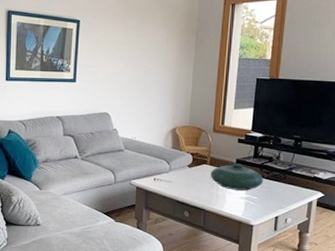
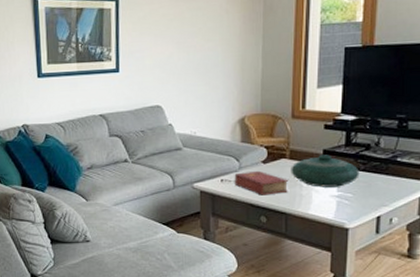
book: none [165,173,208,194] -> present [234,170,288,196]

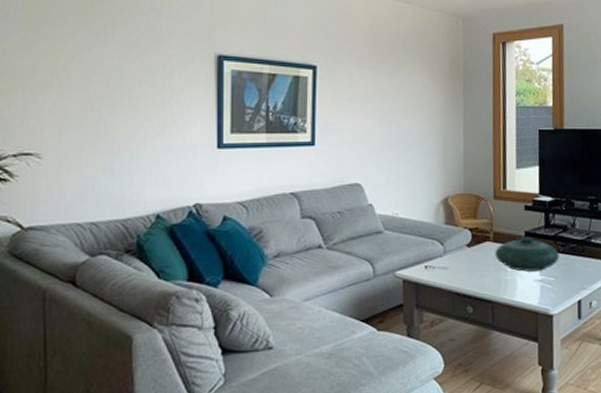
book: present [234,170,288,196] -> none [439,255,493,283]

